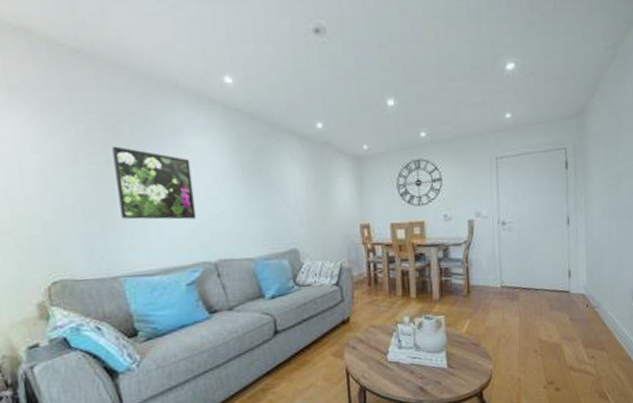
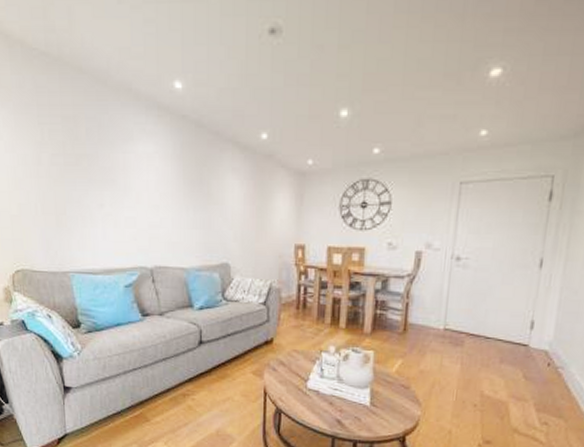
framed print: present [112,146,196,220] -> none [70,149,138,224]

